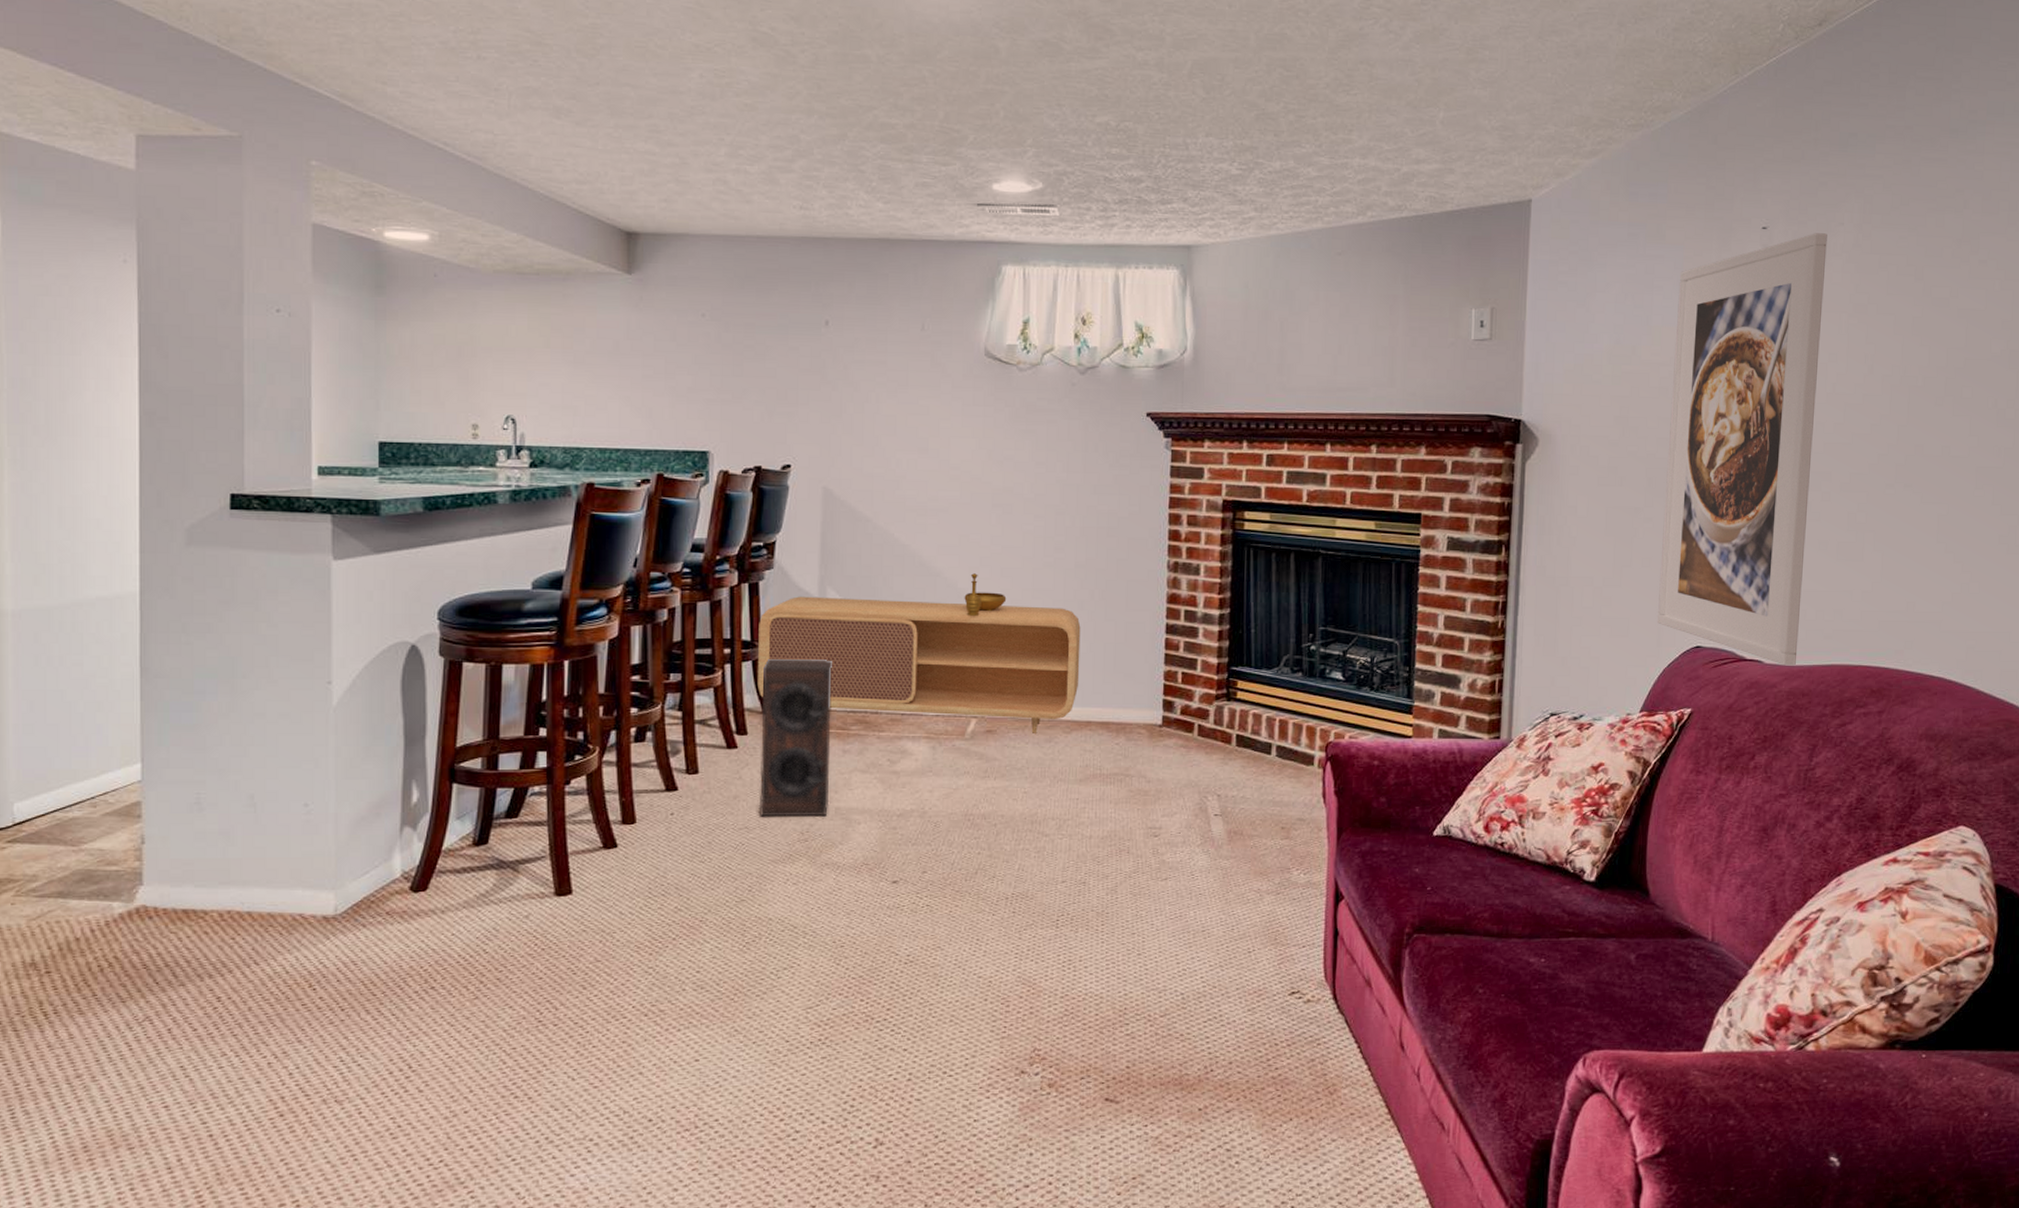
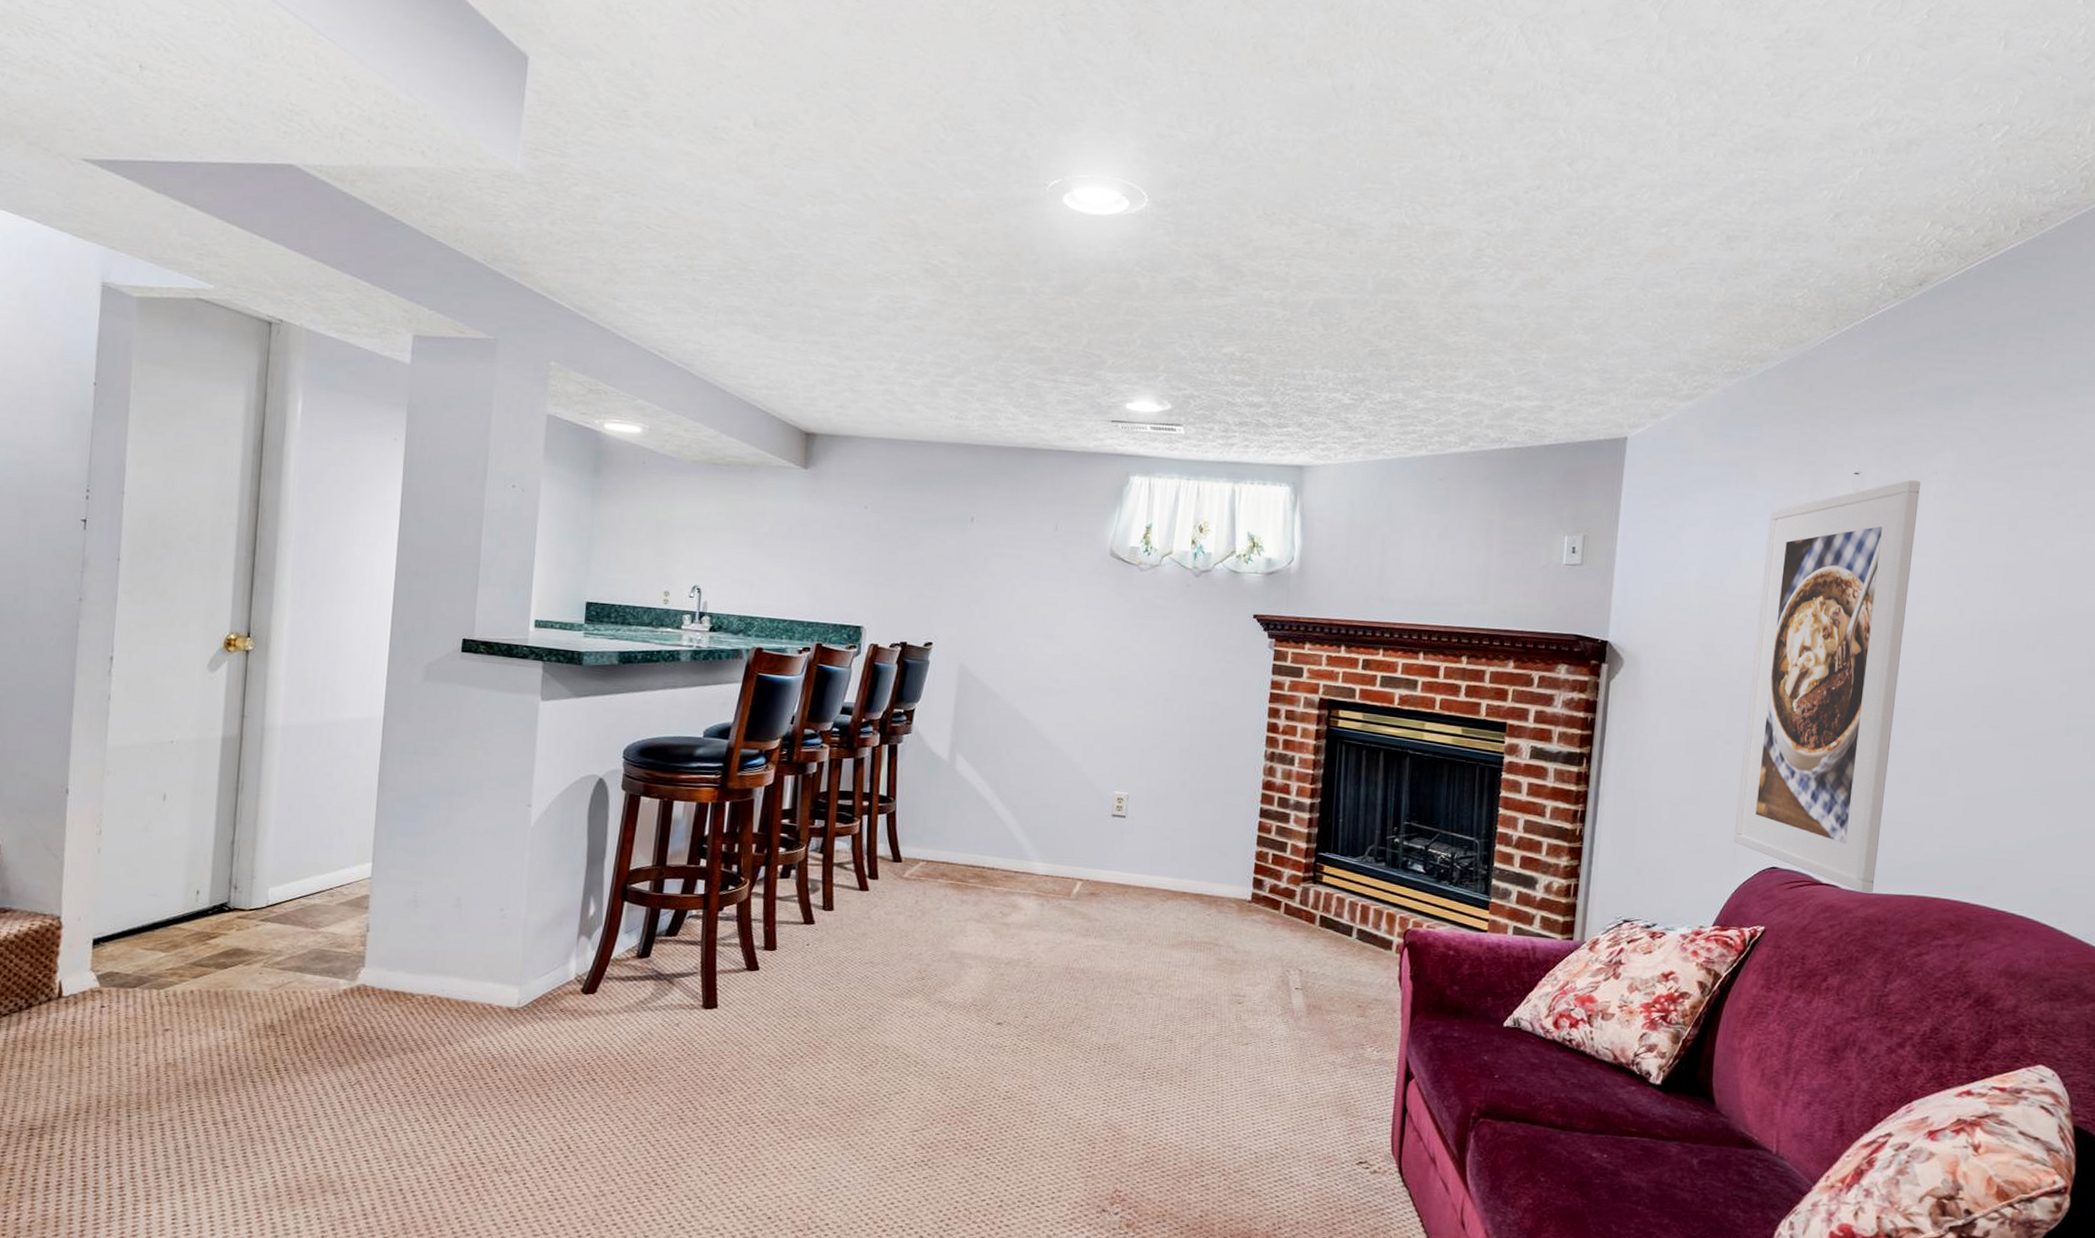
tv stand: present [758,596,1081,733] -> none [890,759,1182,899]
speaker: present [758,659,832,817] -> none [883,813,957,959]
decorative bowl: present [964,573,1007,616] -> none [1078,750,1116,789]

